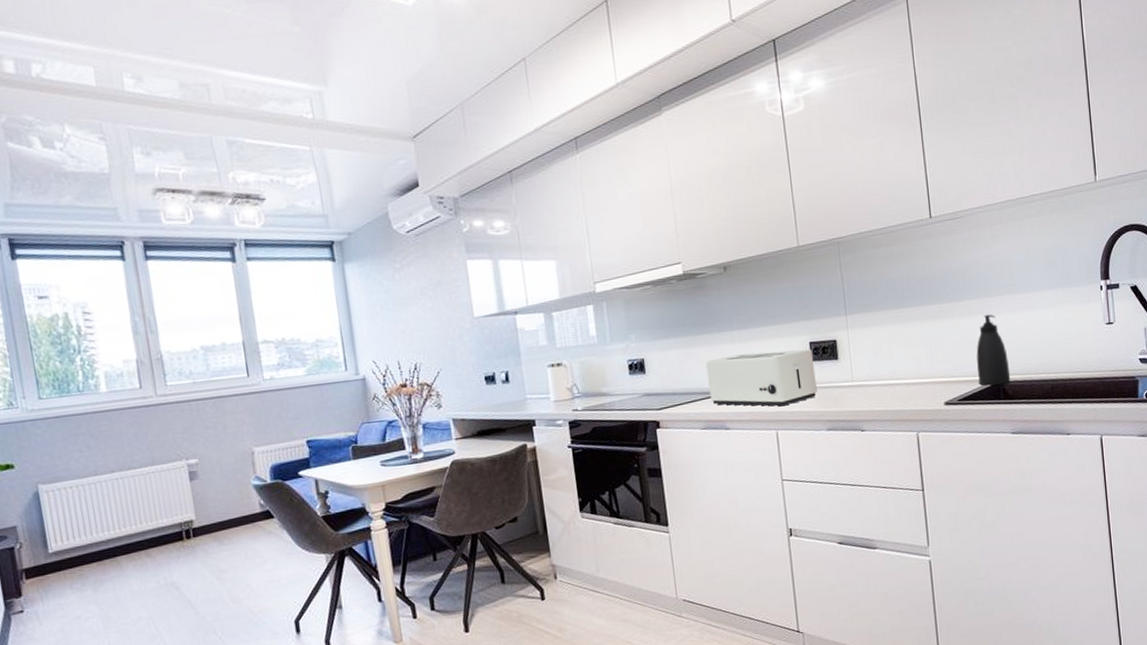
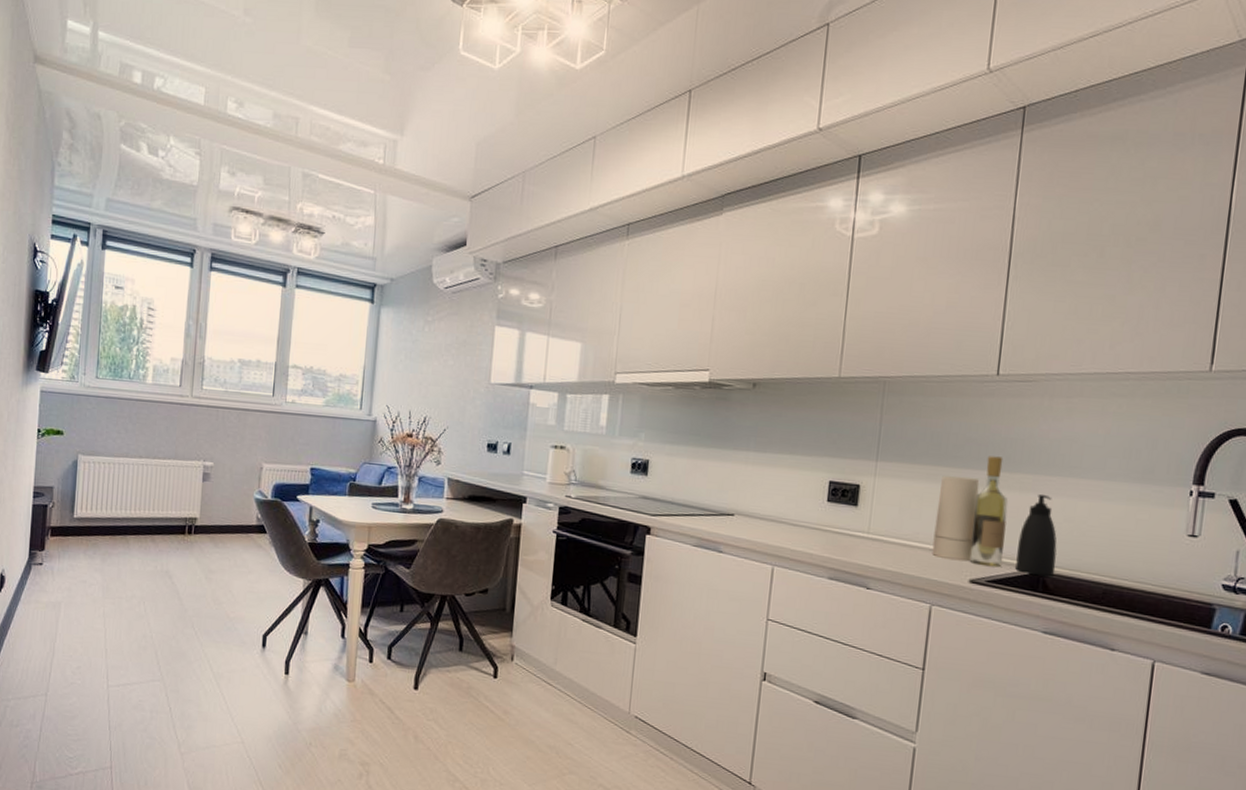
toaster: present [705,349,817,407] -> none [709,476,830,542]
canister: none [903,313,942,389] -> present [932,476,980,562]
bottle: none [934,289,968,389] -> present [969,456,1008,568]

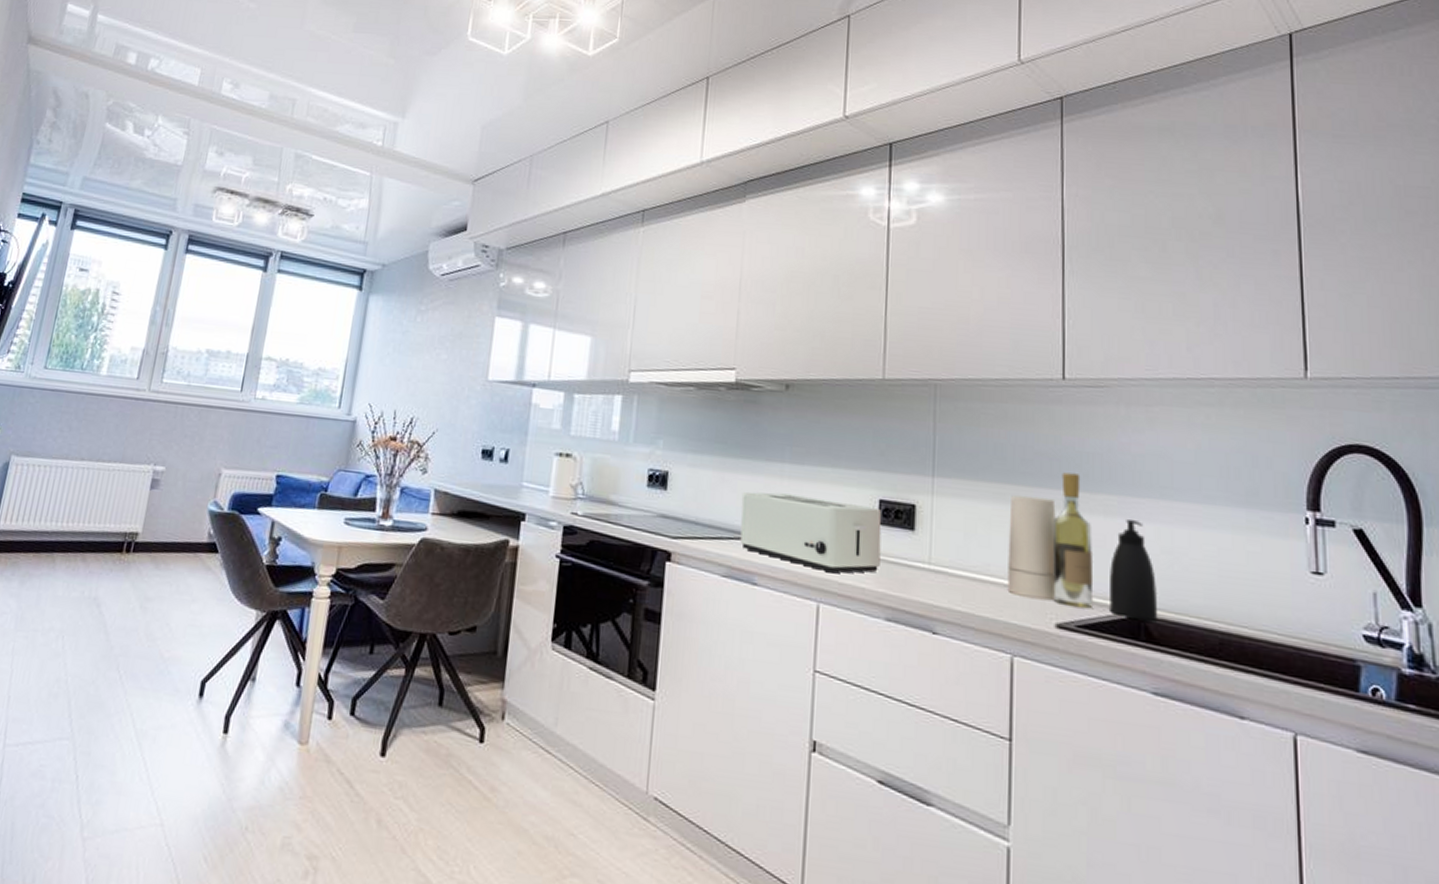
toaster: none [709,476,830,542] -> present [740,492,882,574]

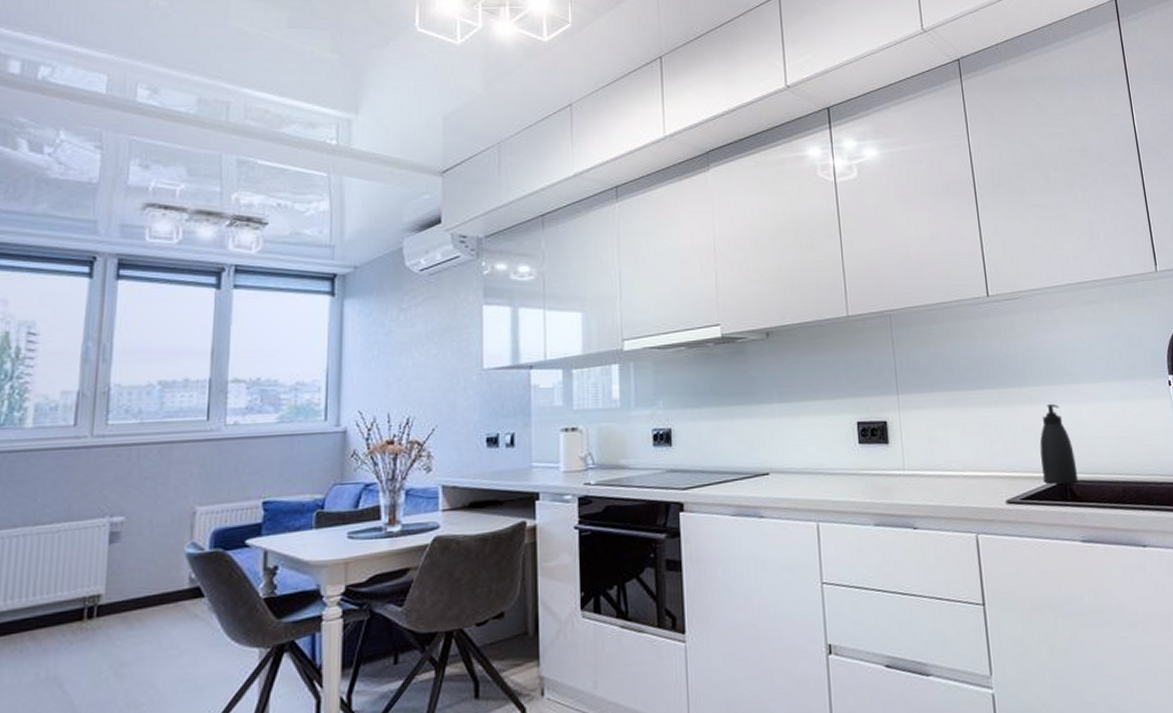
toaster: present [740,492,882,574] -> none [740,429,865,494]
canister: present [1007,495,1056,601] -> none [960,398,1003,484]
bottle: present [1052,472,1094,609] -> none [993,373,1032,485]

